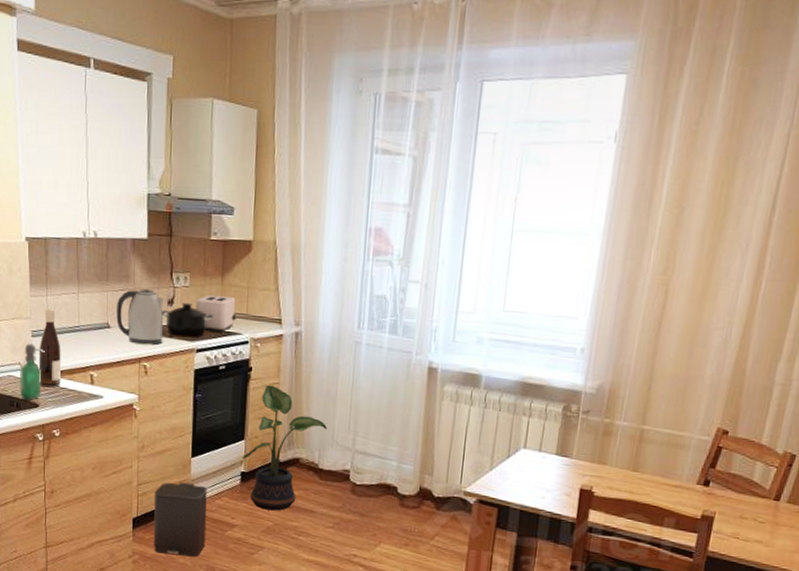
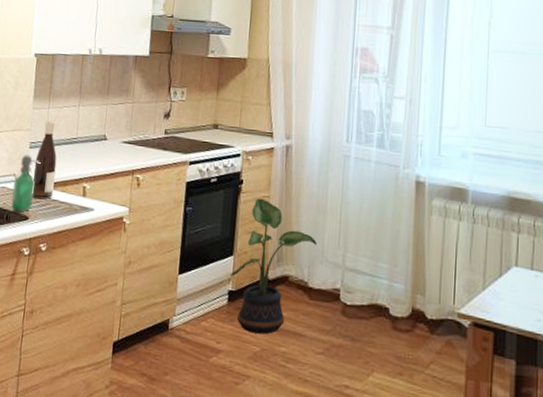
kettle: present [116,288,164,345] -> none [113,102,161,158]
pedal bin: present [153,482,207,557] -> none [133,301,193,388]
saucepan: present [162,302,214,338] -> none [158,116,208,150]
toaster: present [196,294,237,332] -> none [191,108,230,145]

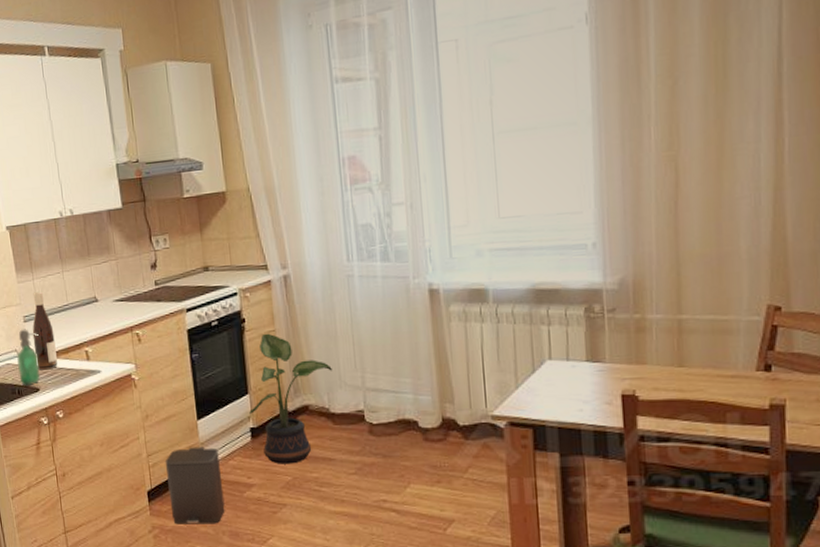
pedal bin: none [133,301,193,388] -> present [165,446,225,525]

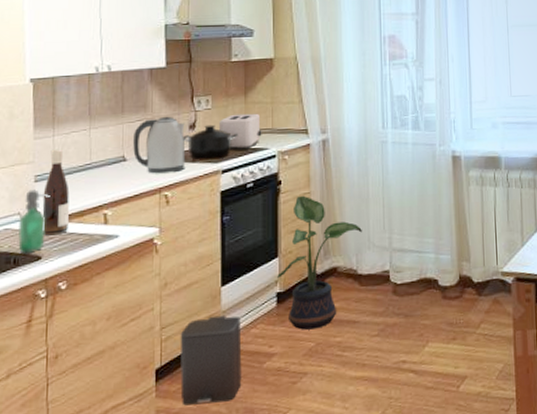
kettle: none [101,256,152,314] -> present [133,116,186,174]
saucepan: none [146,263,199,300] -> present [183,124,239,161]
toaster: none [179,250,222,289] -> present [219,113,262,151]

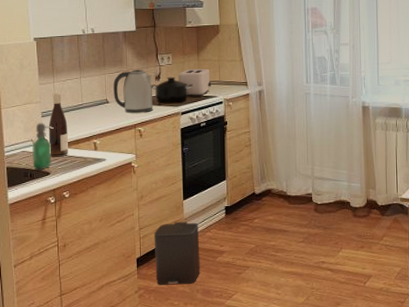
potted plant: present [277,195,362,330] -> none [225,133,290,235]

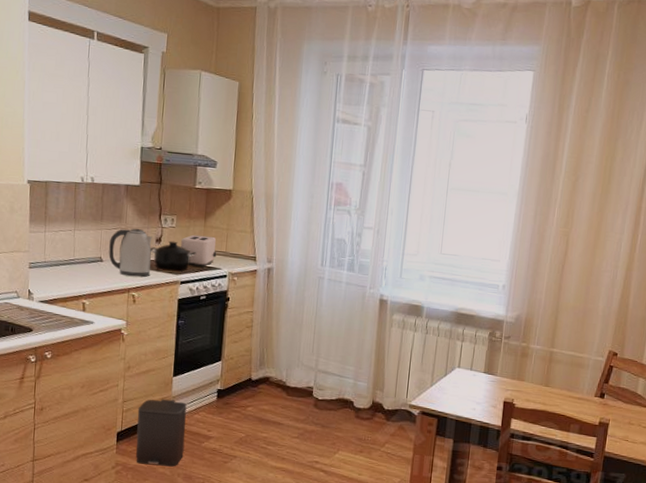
soap dispenser: present [31,123,54,171] -> none [14,274,41,326]
bottle: present [48,92,68,157] -> none [34,243,56,314]

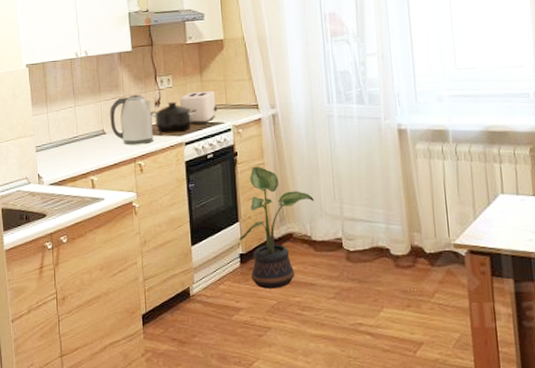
pedal bin: present [136,399,187,467] -> none [160,271,214,348]
potted plant: none [219,313,294,424] -> present [239,166,314,289]

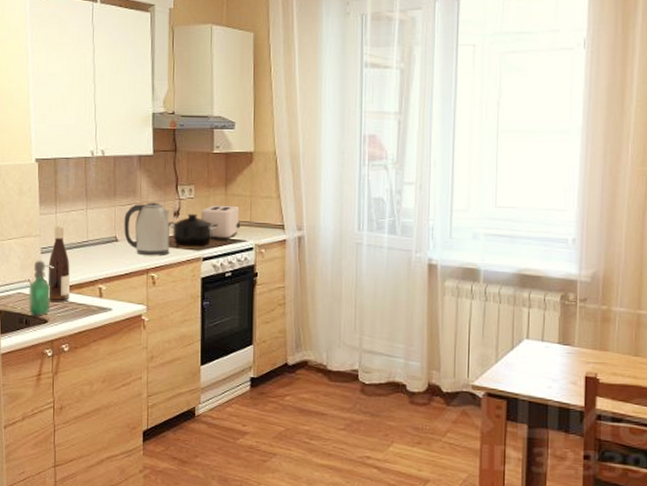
soap dispenser: none [26,158,49,212] -> present [28,260,54,317]
bottle: none [43,123,65,197] -> present [48,225,70,303]
potted plant: present [239,166,314,289] -> none [252,289,333,416]

